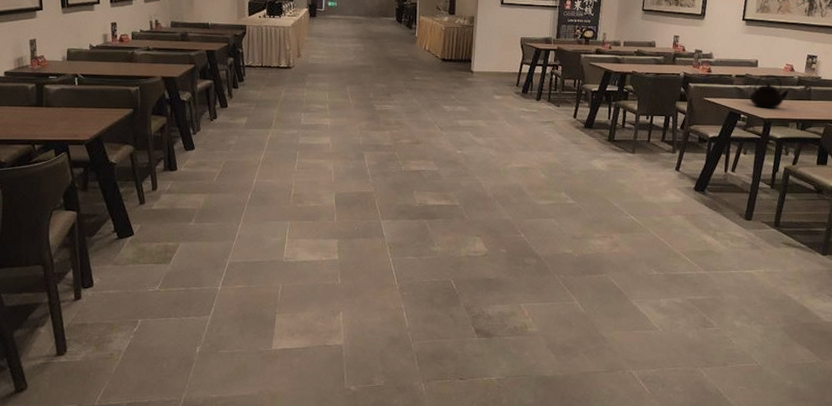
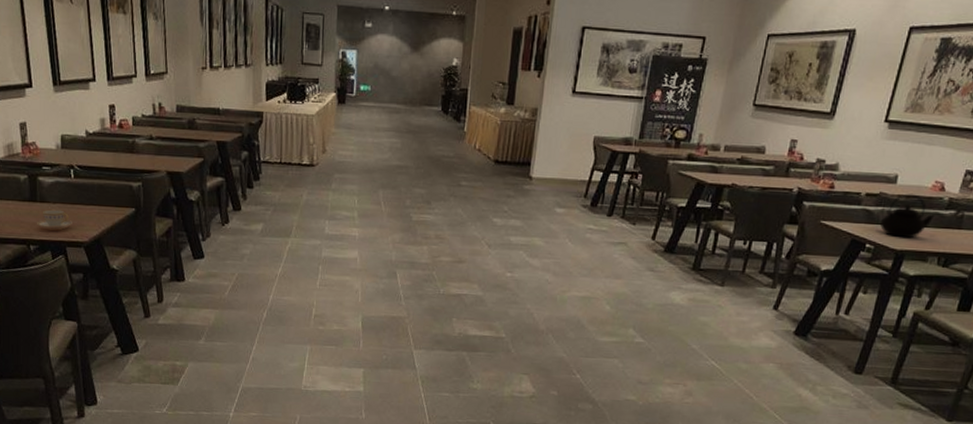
teacup: none [42,113,75,131] -> present [37,209,72,231]

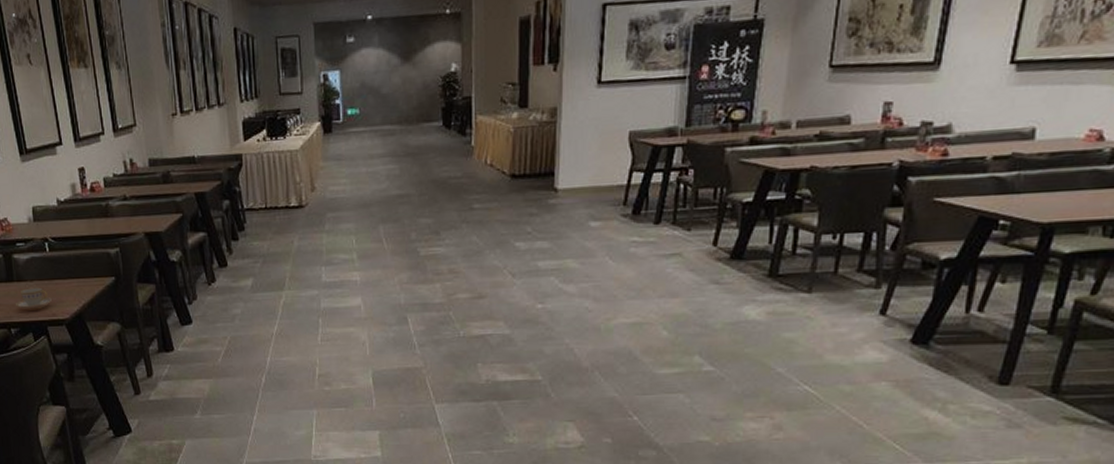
teapot: present [879,194,935,239] -> none [1015,149,1093,207]

